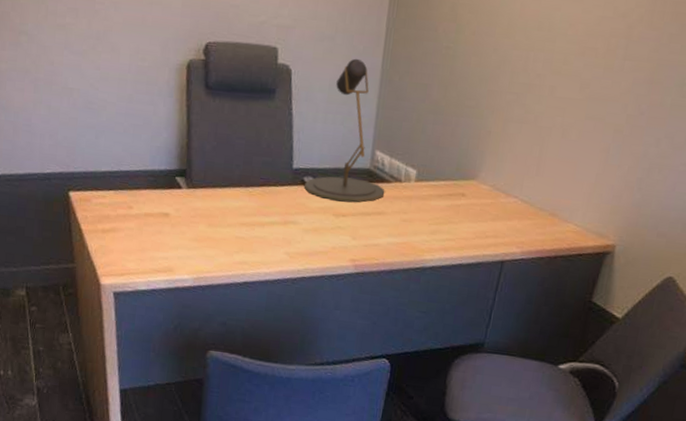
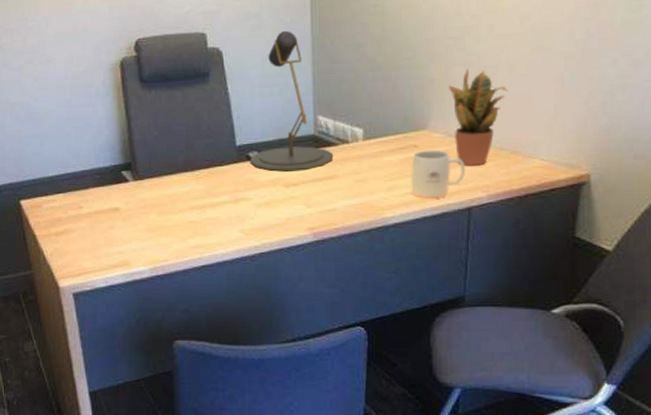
mug: none [452,199,506,248] -> present [411,149,465,199]
potted plant: none [499,125,557,223] -> present [449,68,508,167]

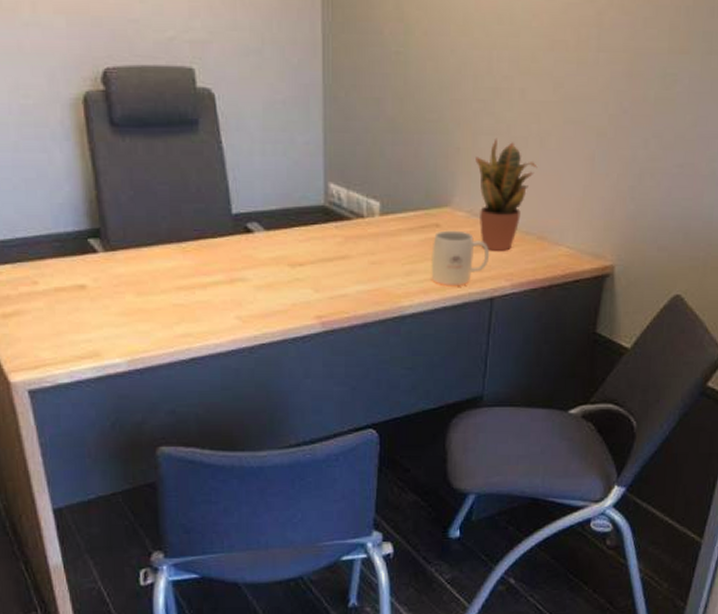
desk lamp: present [249,30,334,172] -> none [248,74,346,248]

